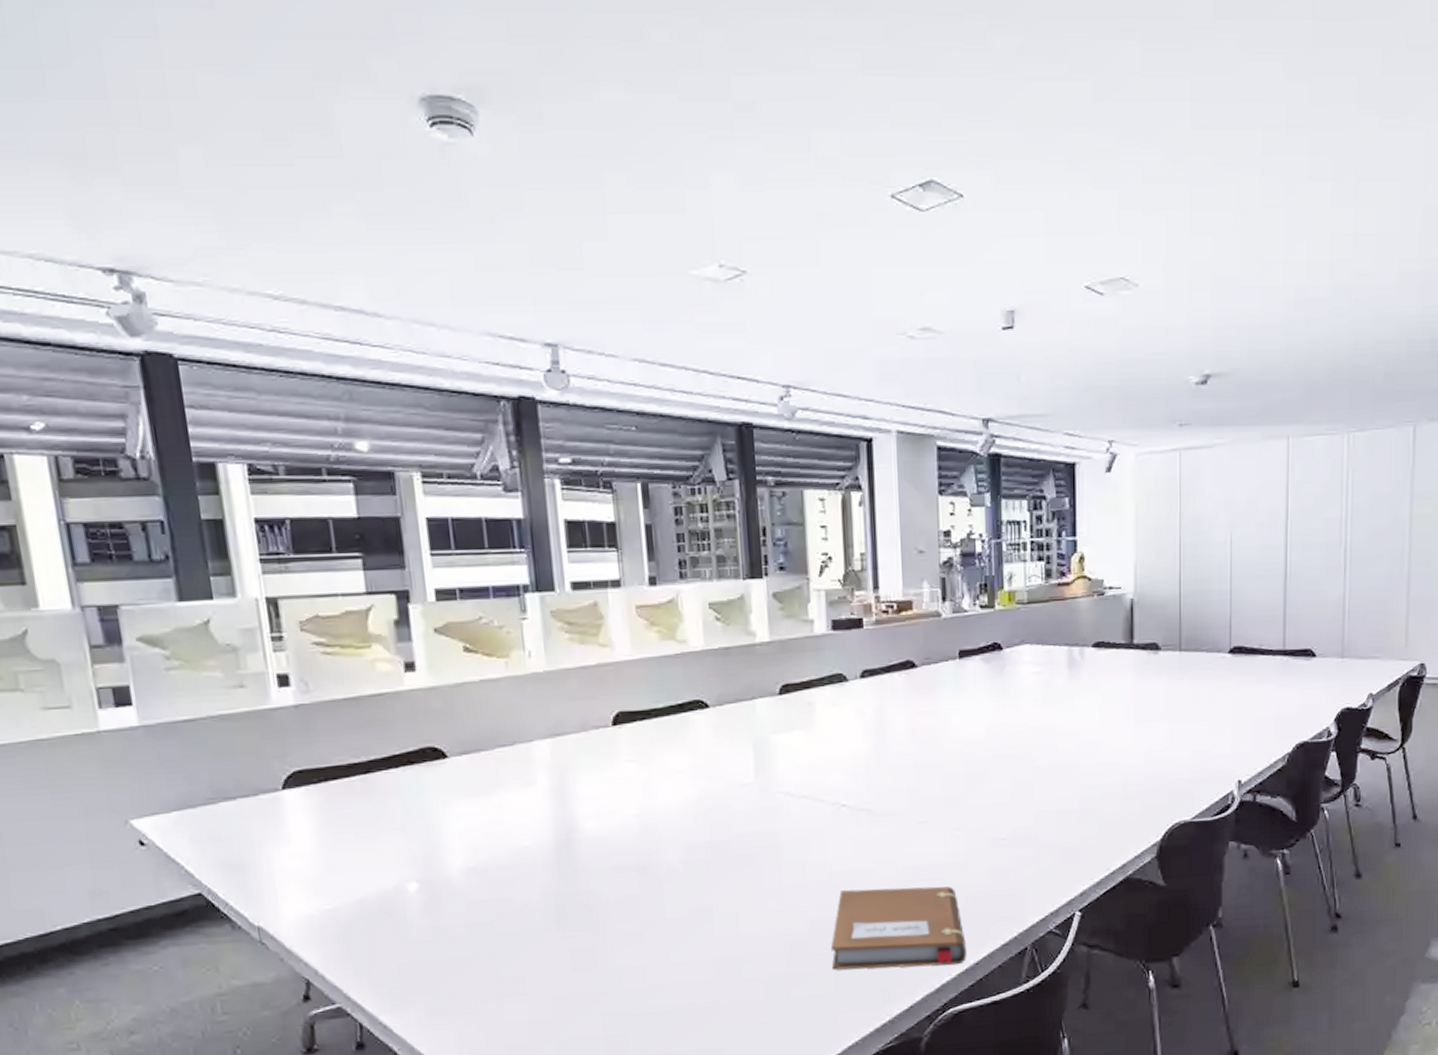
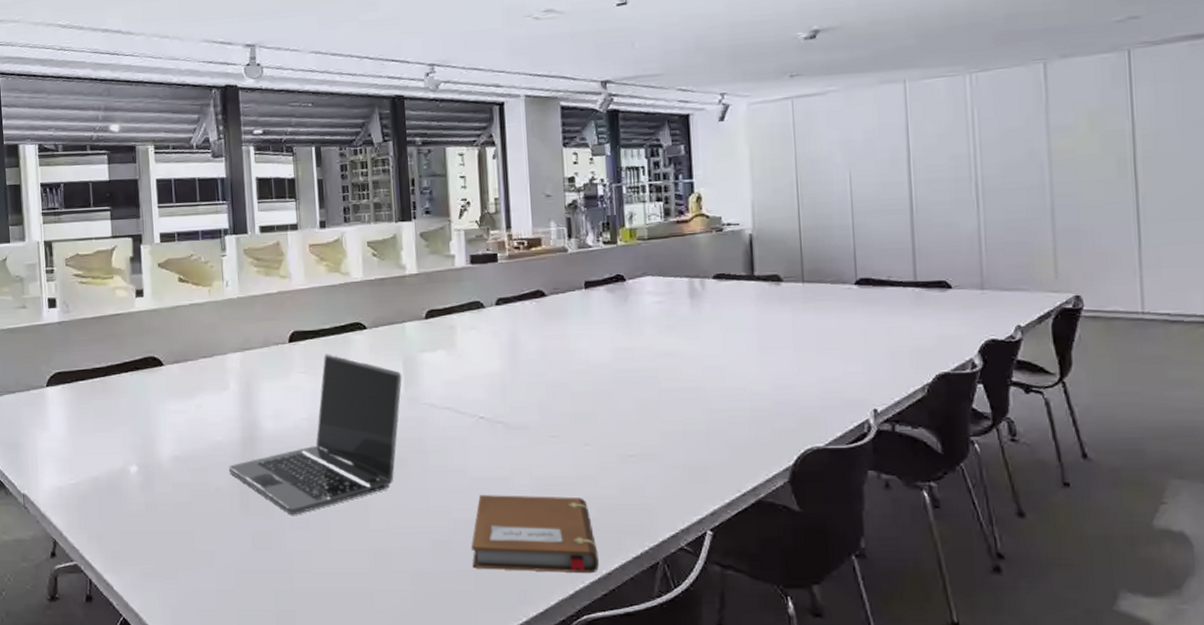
laptop: none [539,738,752,928] -> present [228,354,402,515]

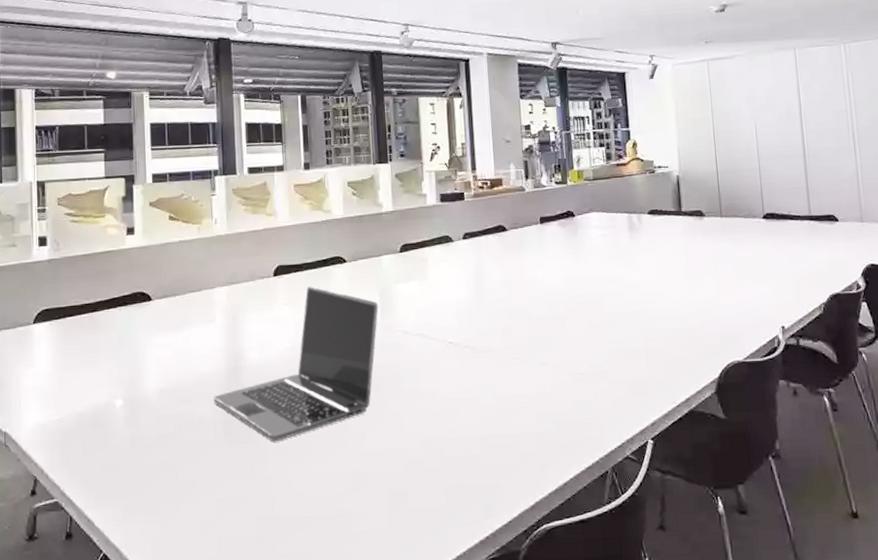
notebook: present [471,495,599,574] -> none [441,413,556,486]

